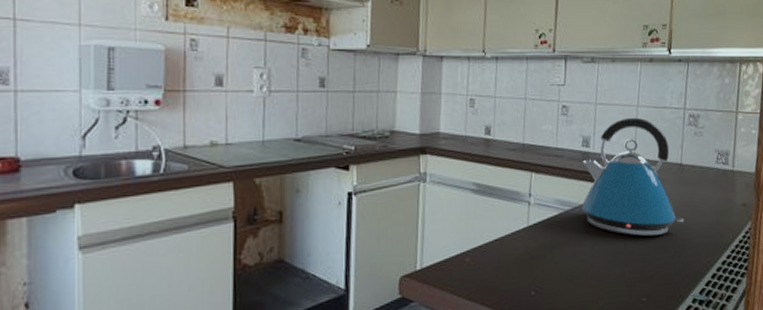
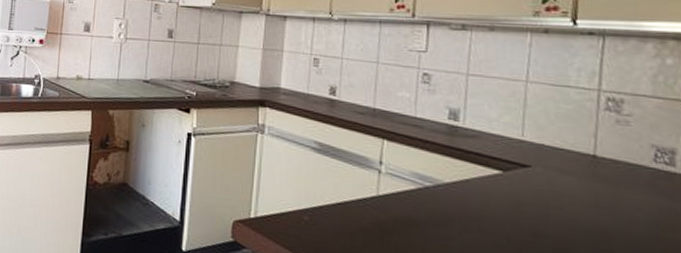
kettle: present [581,117,685,237] -> none [447,93,602,238]

